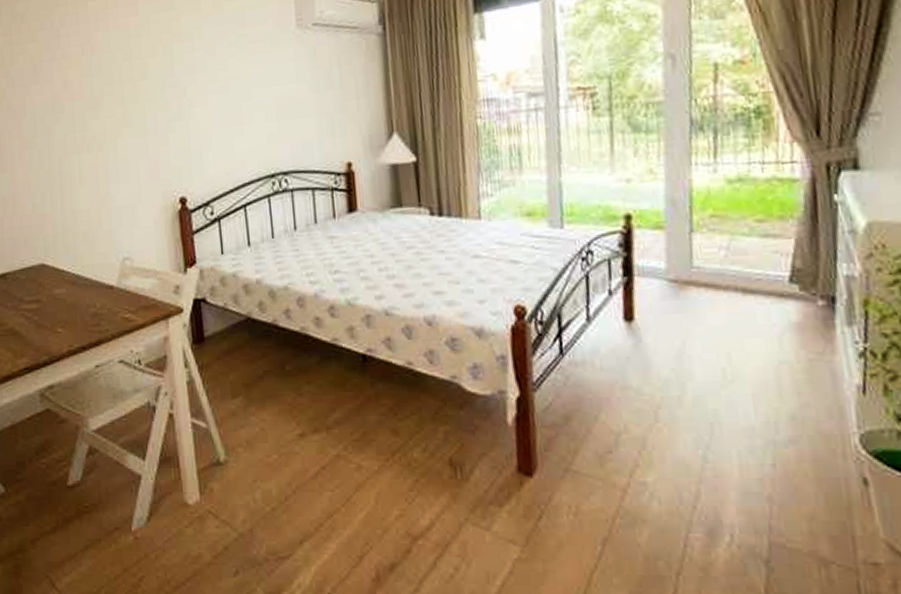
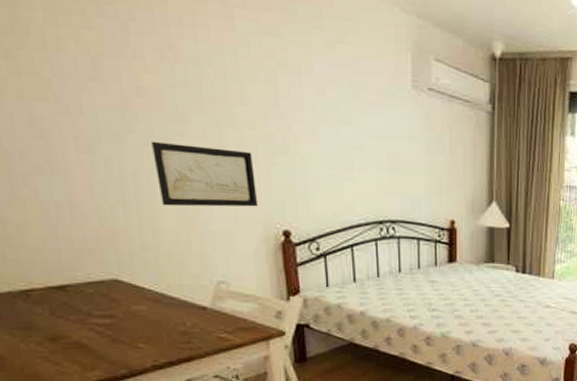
wall art: none [73,123,158,187] -> present [152,141,259,207]

